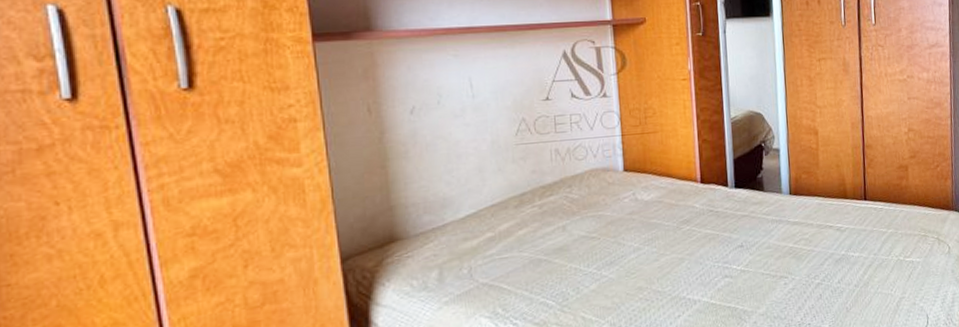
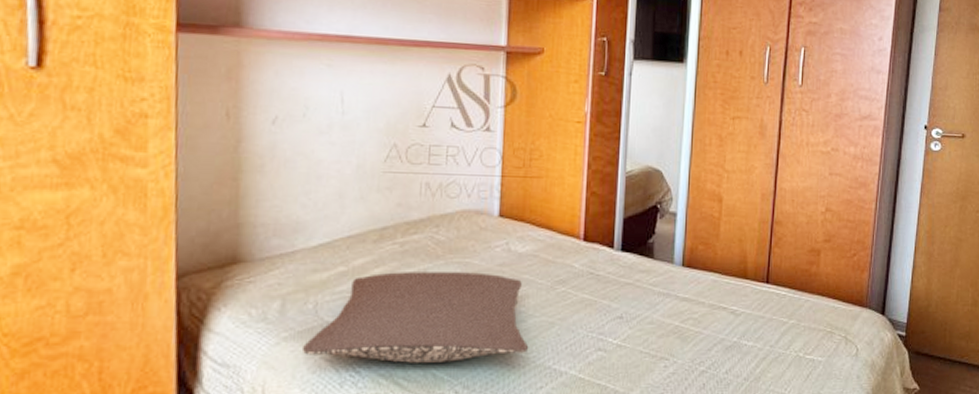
pillow: none [462,222,664,315] -> present [301,272,529,363]

